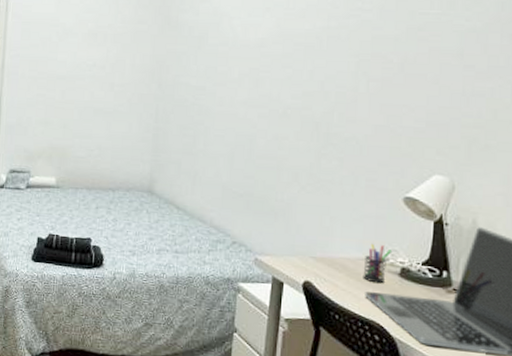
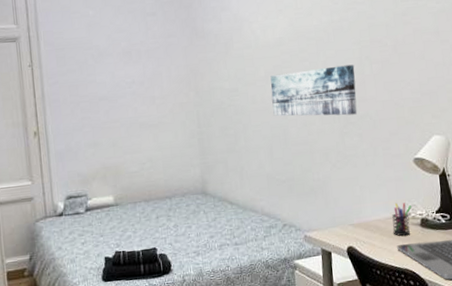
wall art: none [241,78,347,136] -> present [270,64,358,117]

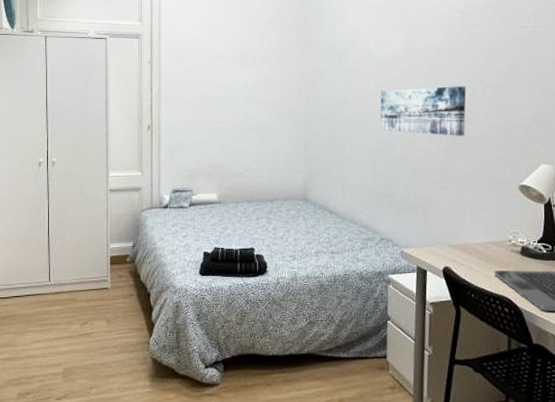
pen holder: present [392,202,412,236] -> none [491,228,514,263]

